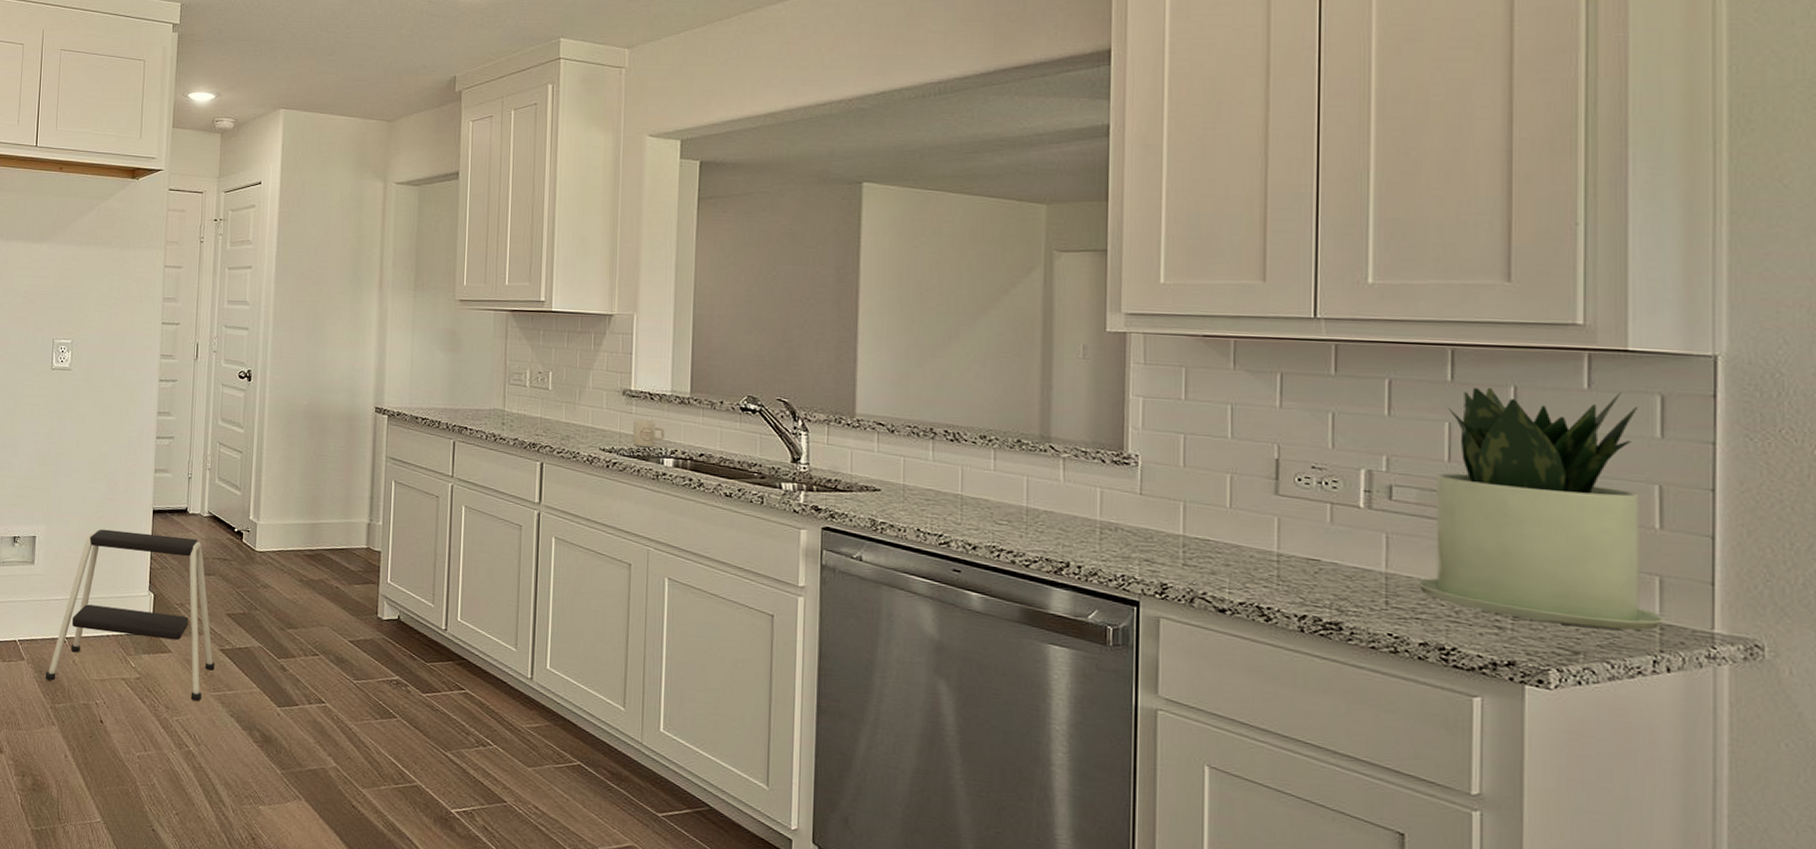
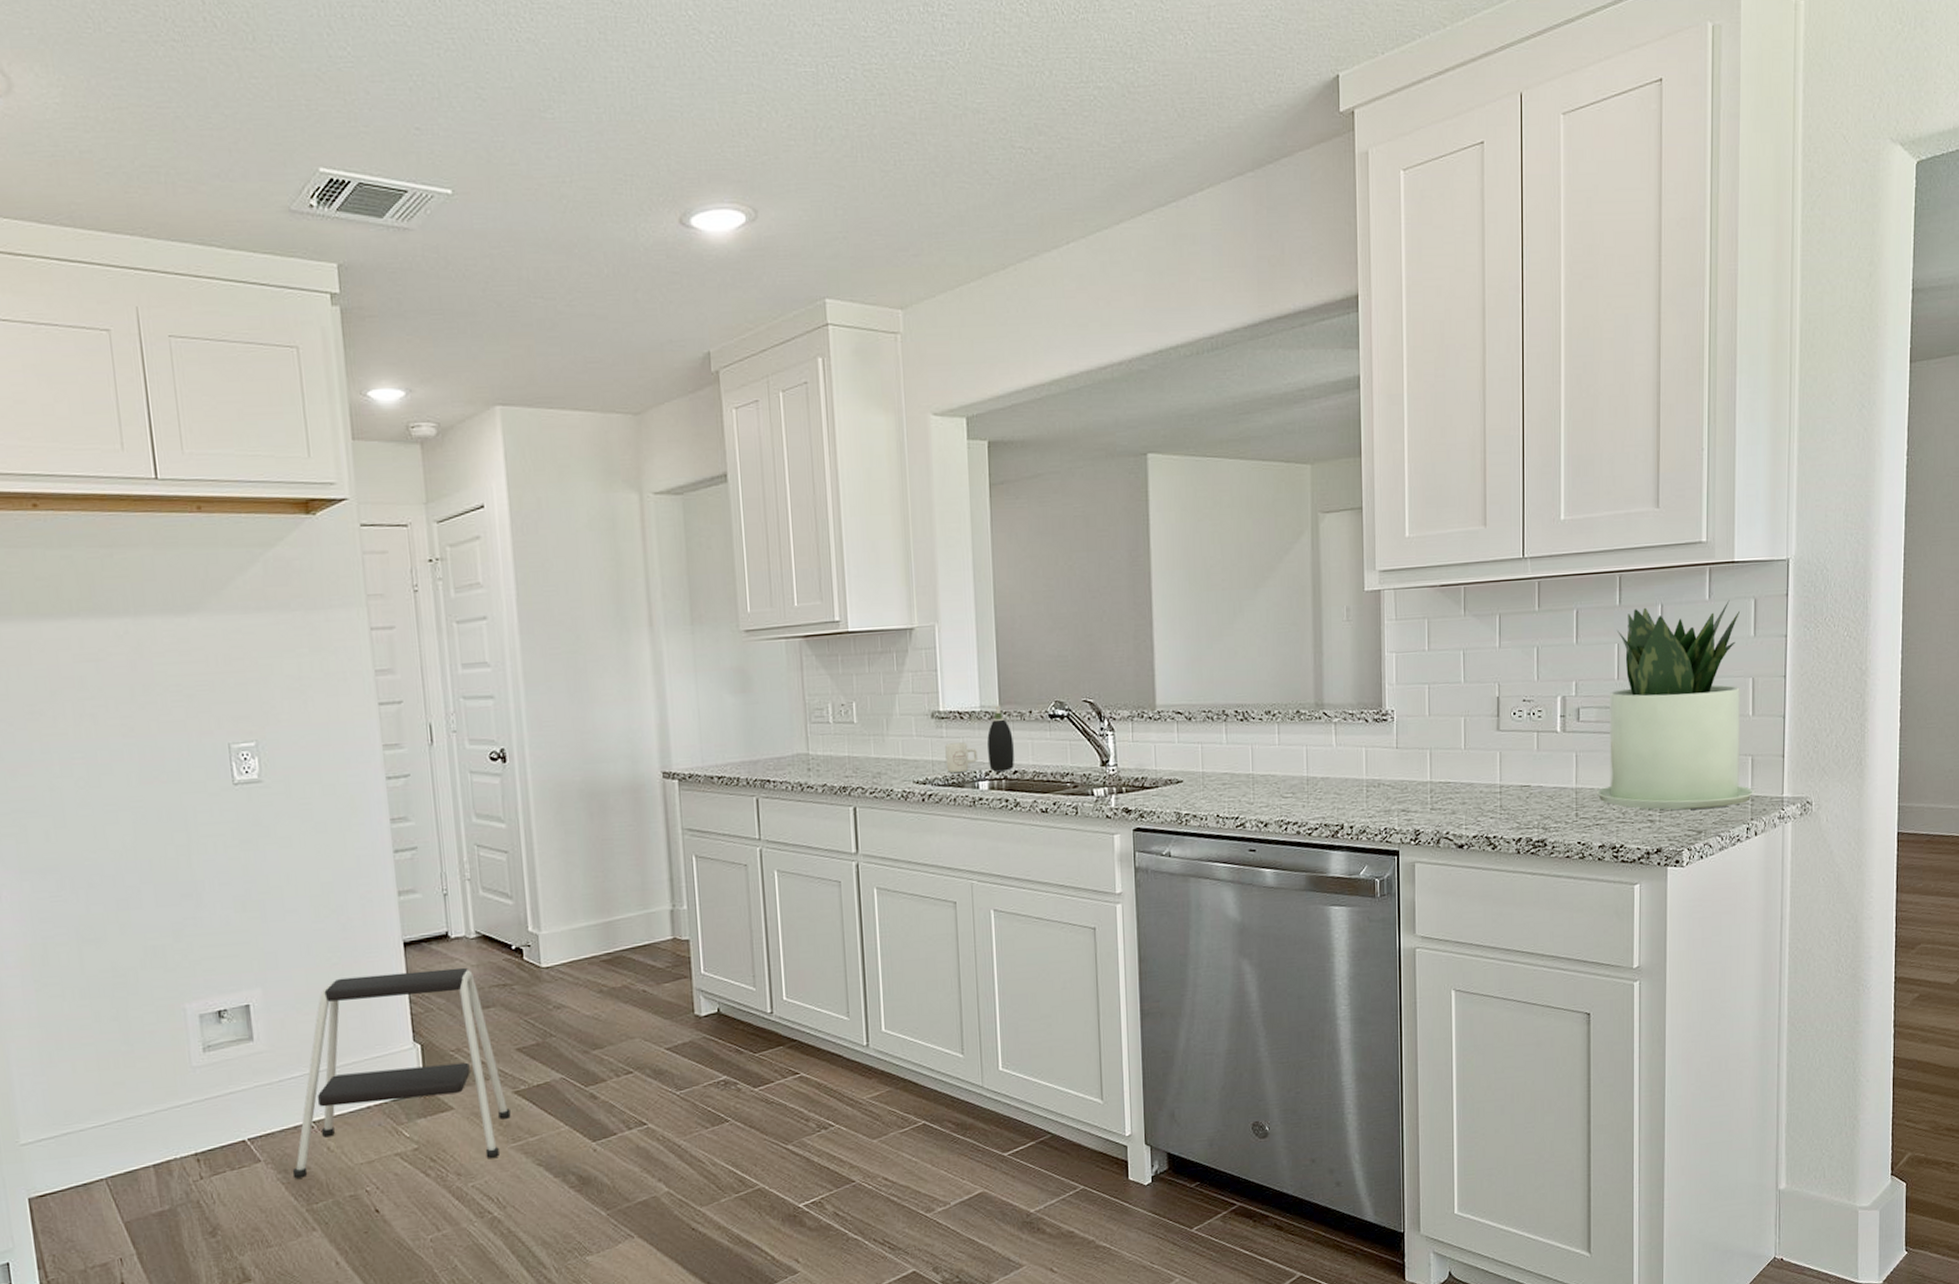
soap dispenser: none [675,391,702,453] -> present [987,705,1014,772]

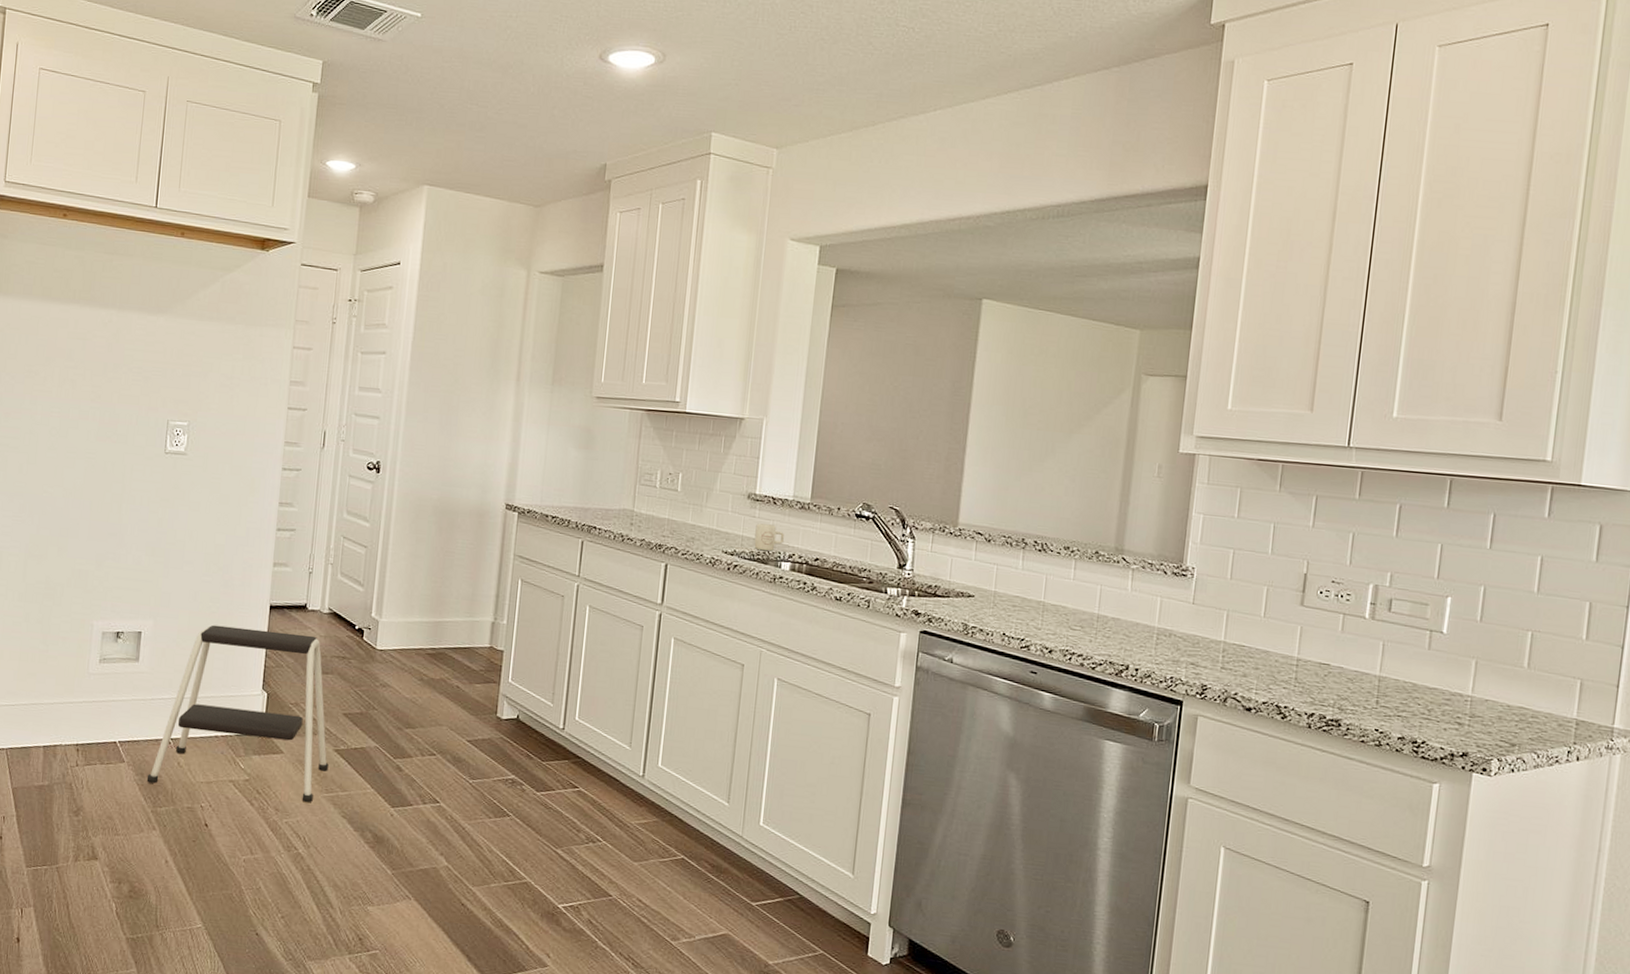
soap dispenser: present [987,705,1014,772] -> none [793,497,820,557]
planter: present [1596,600,1756,810] -> none [1401,514,1582,726]

